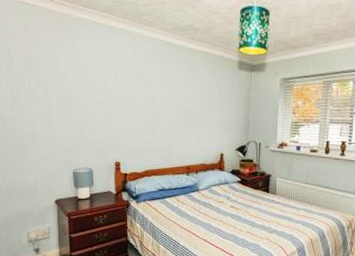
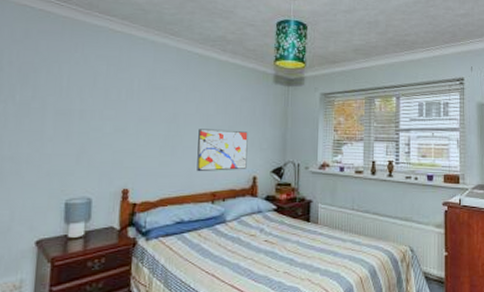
wall art: none [173,112,216,149] -> present [197,129,248,172]

